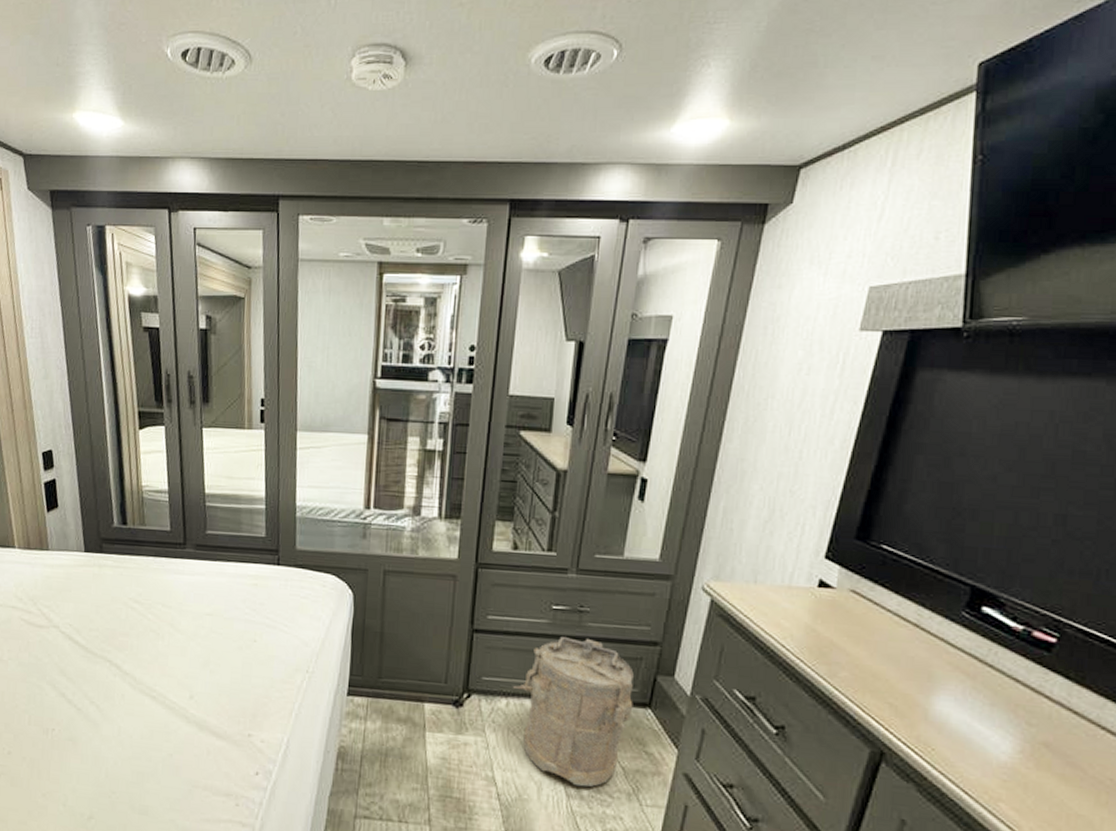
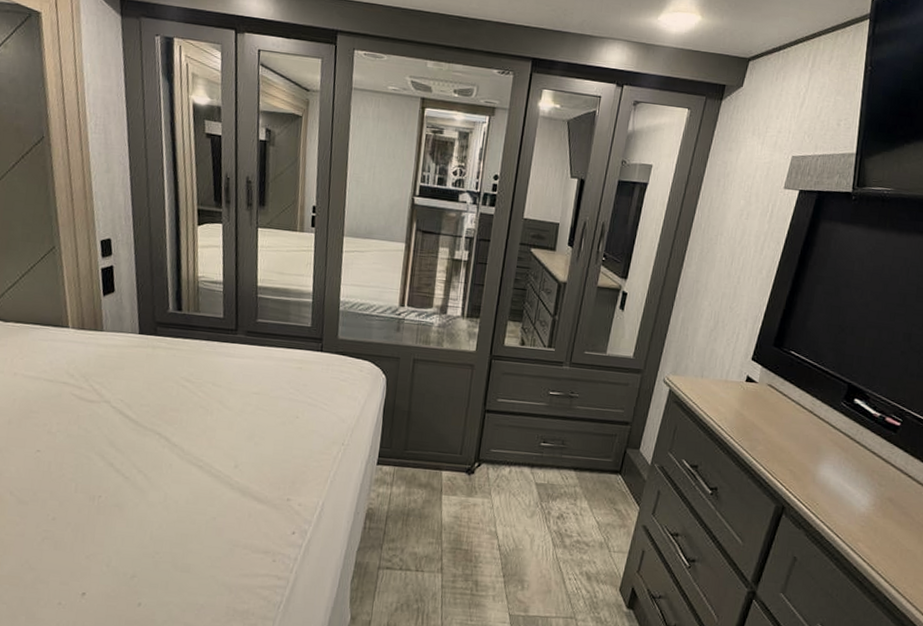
laundry hamper: present [513,637,634,787] -> none [515,417,610,538]

